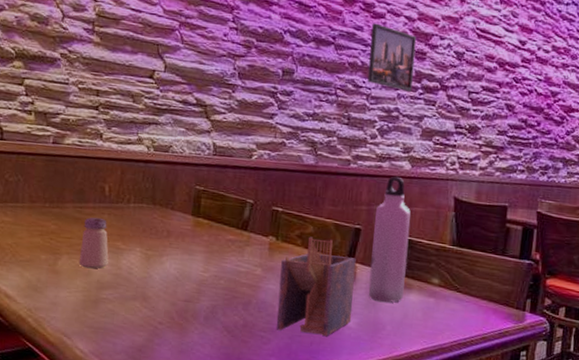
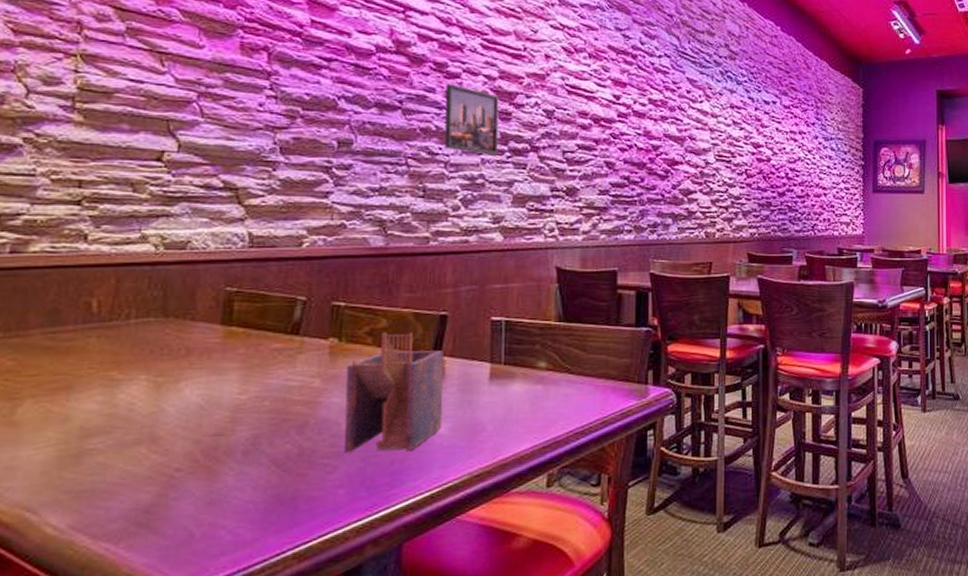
saltshaker: present [78,217,109,269] -> none [50,342,98,413]
water bottle: present [368,177,411,303] -> none [461,252,508,399]

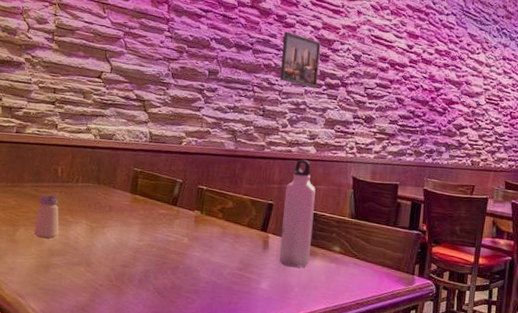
saltshaker: none [50,342,98,413] -> present [33,194,59,239]
napkin holder: present [343,332,444,453] -> none [200,210,269,297]
water bottle: none [461,252,508,399] -> present [278,160,316,268]

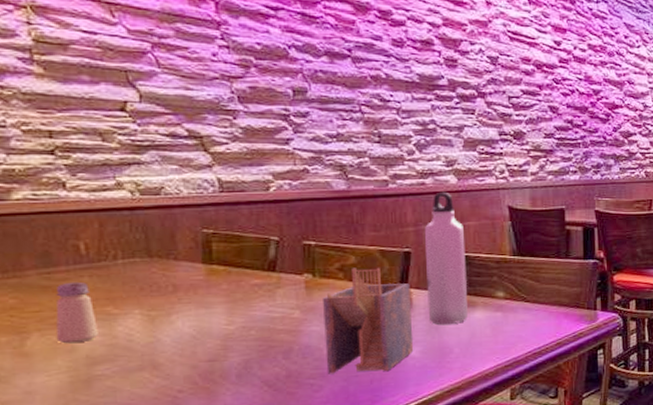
napkin holder: none [200,210,269,297] -> present [323,267,414,374]
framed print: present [279,31,322,88] -> none [391,31,446,102]

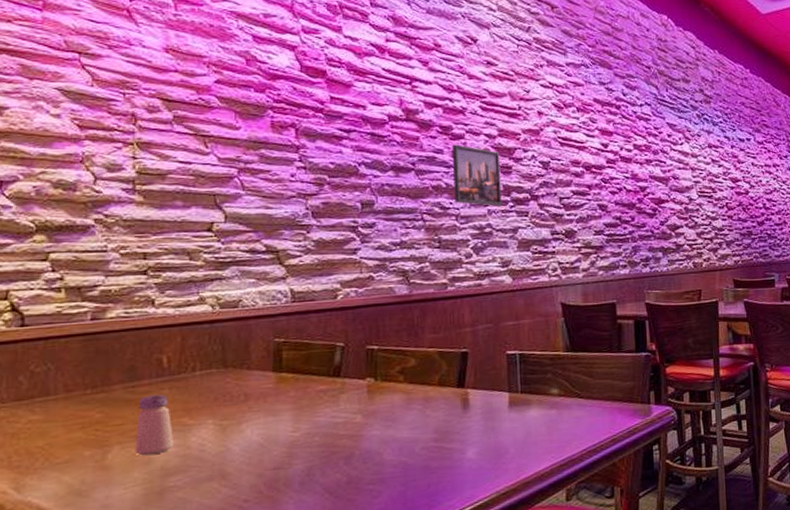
napkin holder: present [323,267,414,374] -> none [384,368,470,479]
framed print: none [391,31,446,102] -> present [451,144,502,206]
water bottle: present [424,193,468,326] -> none [480,292,523,425]

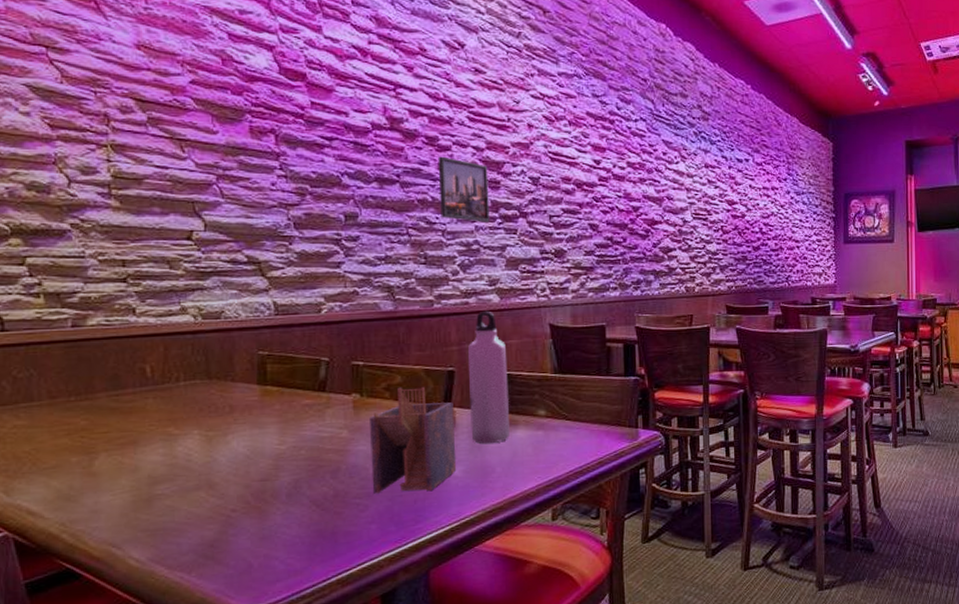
saltshaker: present [135,394,173,456] -> none [121,403,160,464]
napkin holder: none [384,368,470,479] -> present [370,386,457,494]
water bottle: none [480,292,523,425] -> present [467,312,510,445]

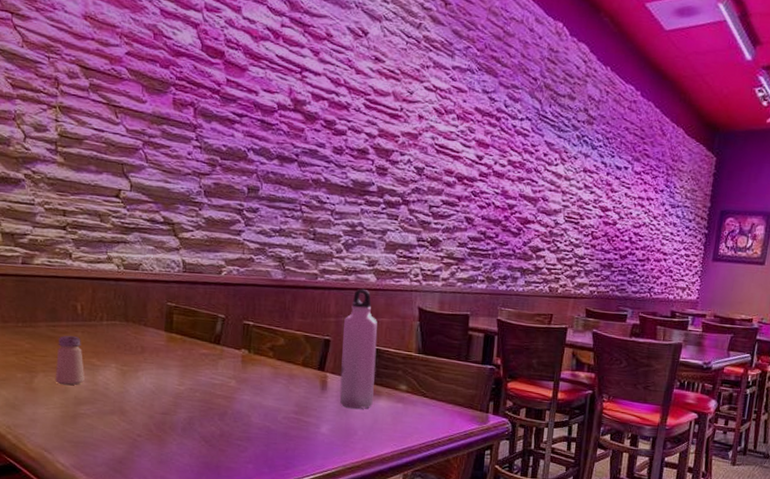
saltshaker: none [121,403,160,464] -> present [55,335,84,386]
napkin holder: present [370,386,457,494] -> none [252,348,327,443]
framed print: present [437,156,490,222] -> none [331,140,378,207]

